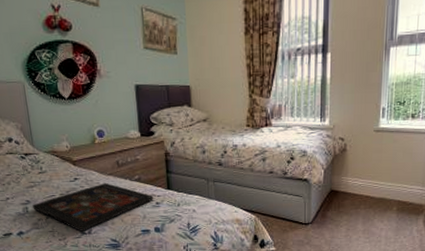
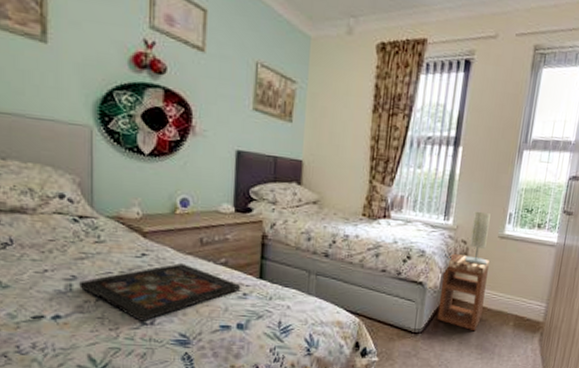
nightstand: none [324,150,367,218] -> present [437,253,489,332]
table lamp: none [344,109,366,159] -> present [464,211,491,266]

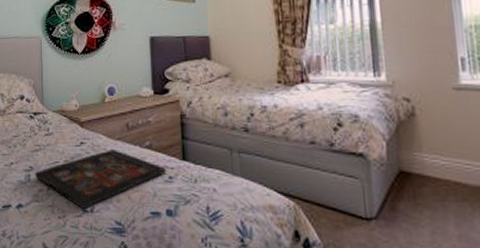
nightstand: present [437,253,489,332] -> none [386,114,456,216]
table lamp: present [464,211,491,266] -> none [410,60,447,127]

